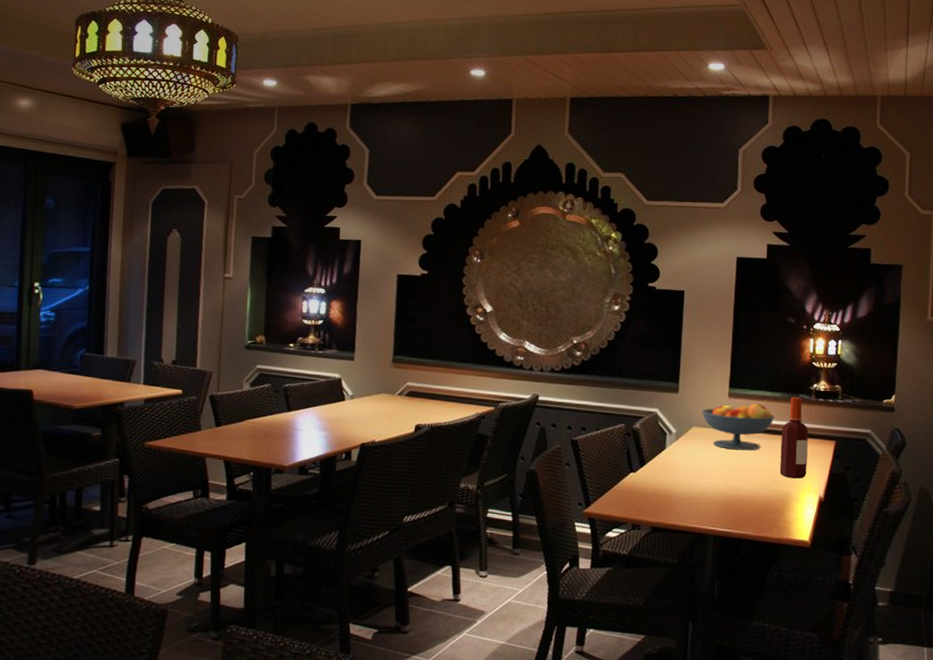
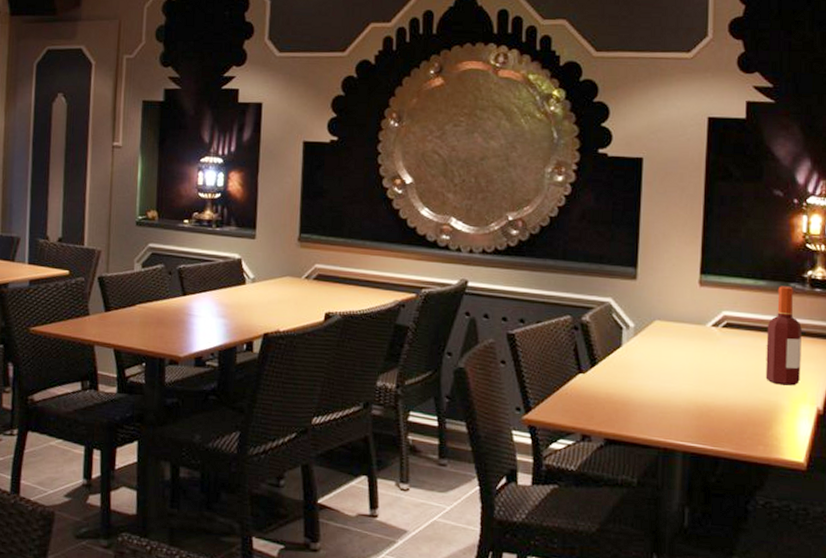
fruit bowl: present [701,402,775,451] -> none [666,292,759,351]

